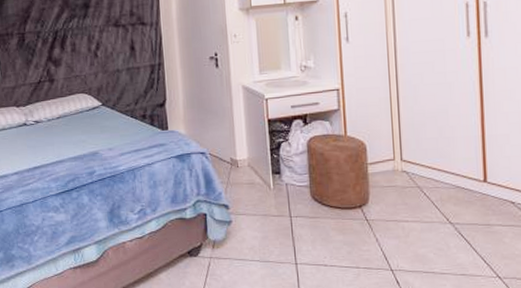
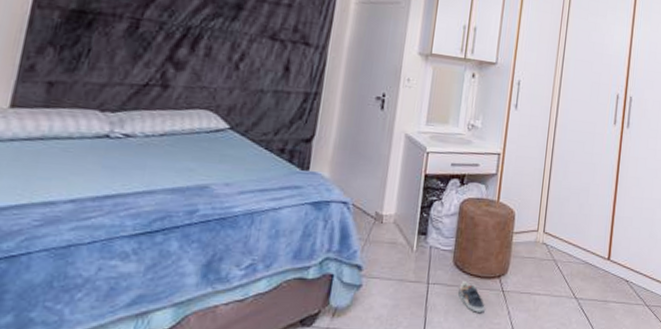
sneaker: none [321,213,351,241] -> present [458,281,485,312]

